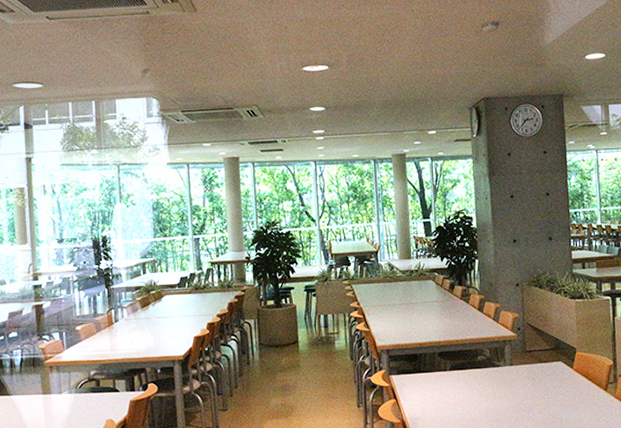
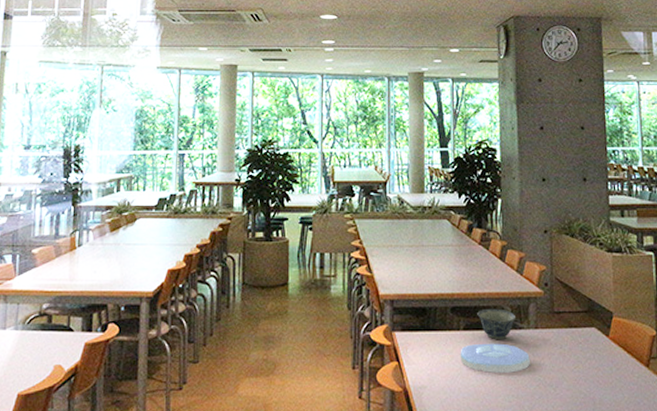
plate: none [447,379,507,403] -> present [460,343,530,373]
bowl: none [461,351,494,376] -> present [477,308,516,339]

